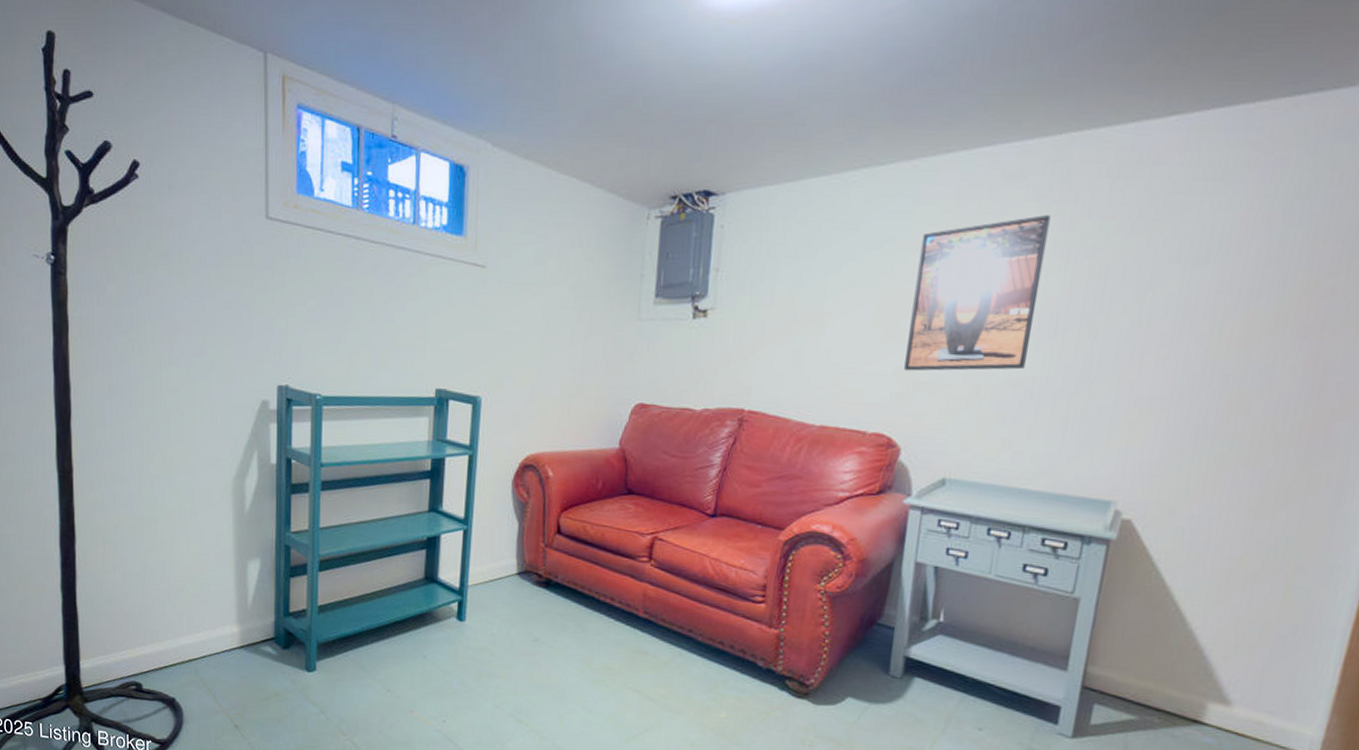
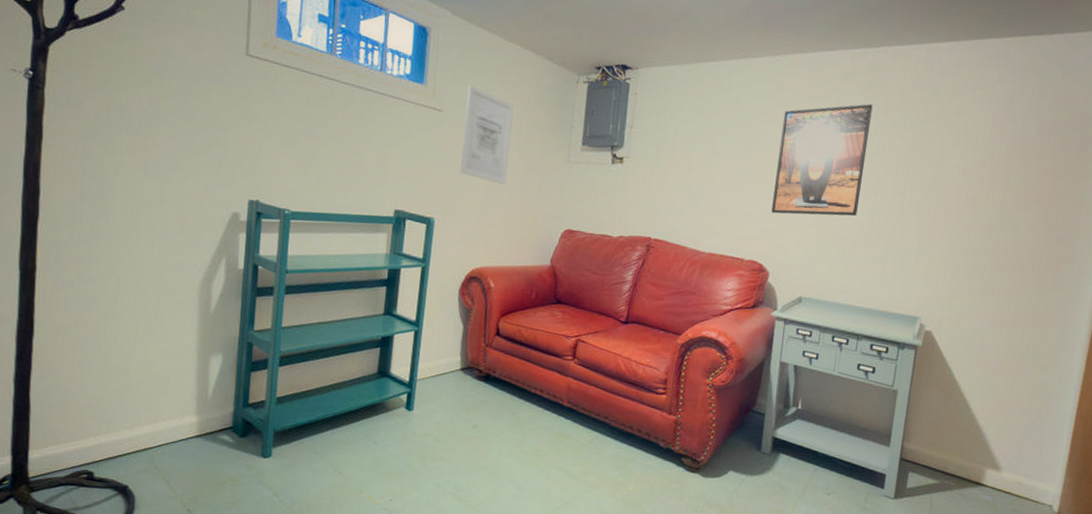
wall art: none [509,233,571,352] -> present [460,85,514,185]

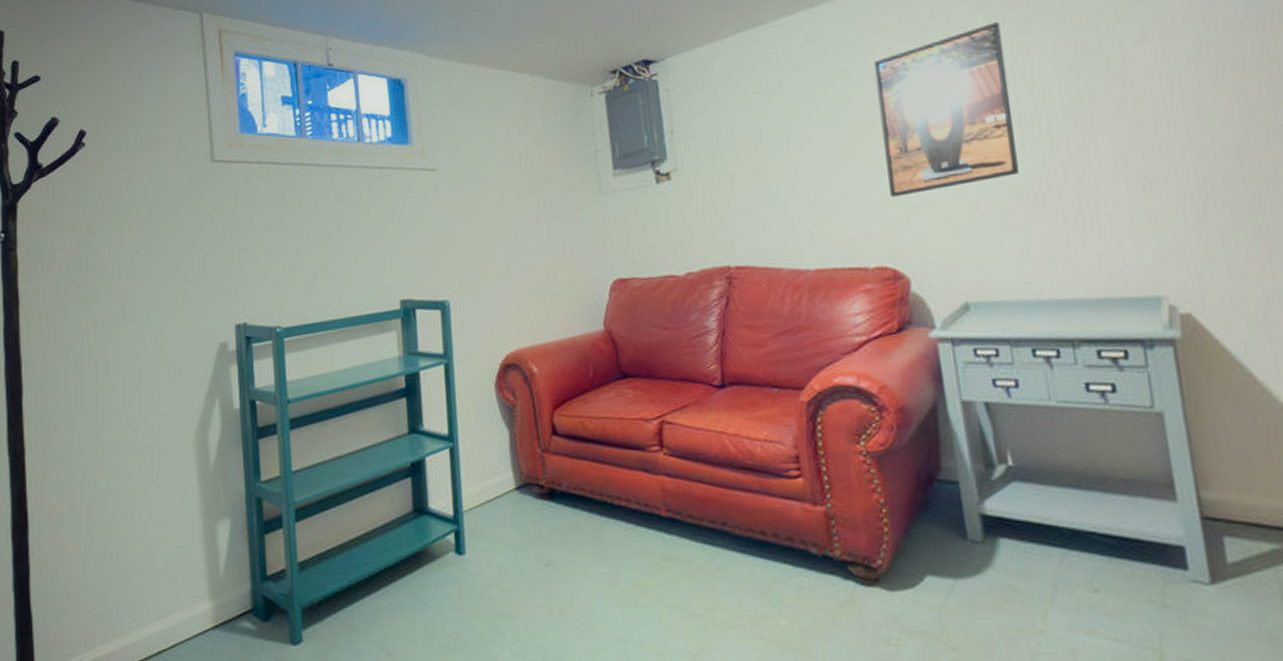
wall art: present [460,85,514,185] -> none [460,131,528,241]

